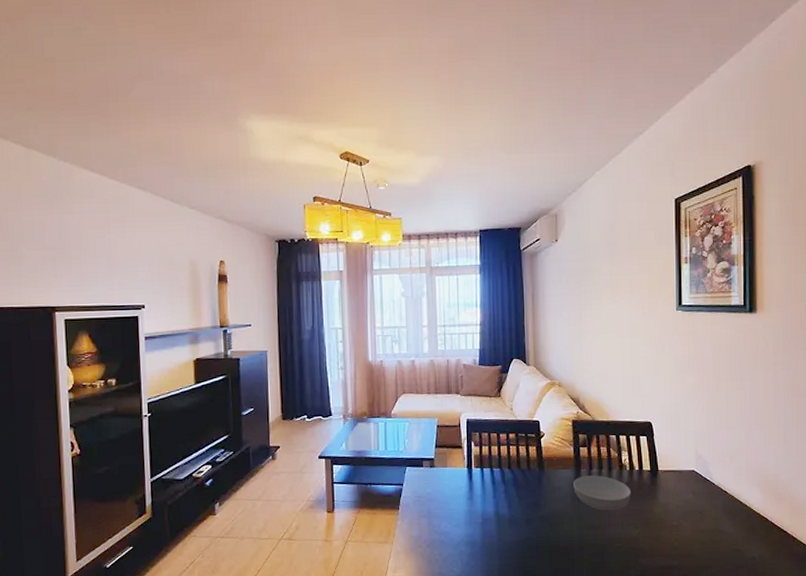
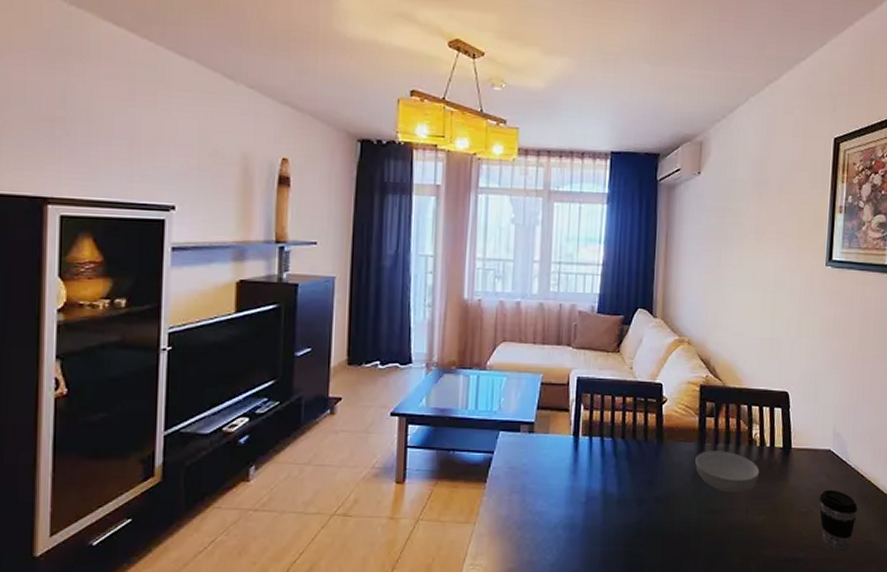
coffee cup: none [687,505,723,558] -> present [819,489,857,550]

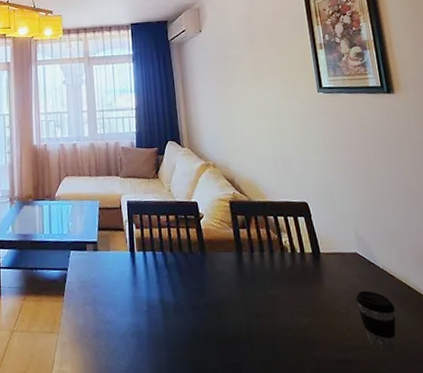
serving bowl: present [695,451,760,493] -> none [236,258,296,298]

